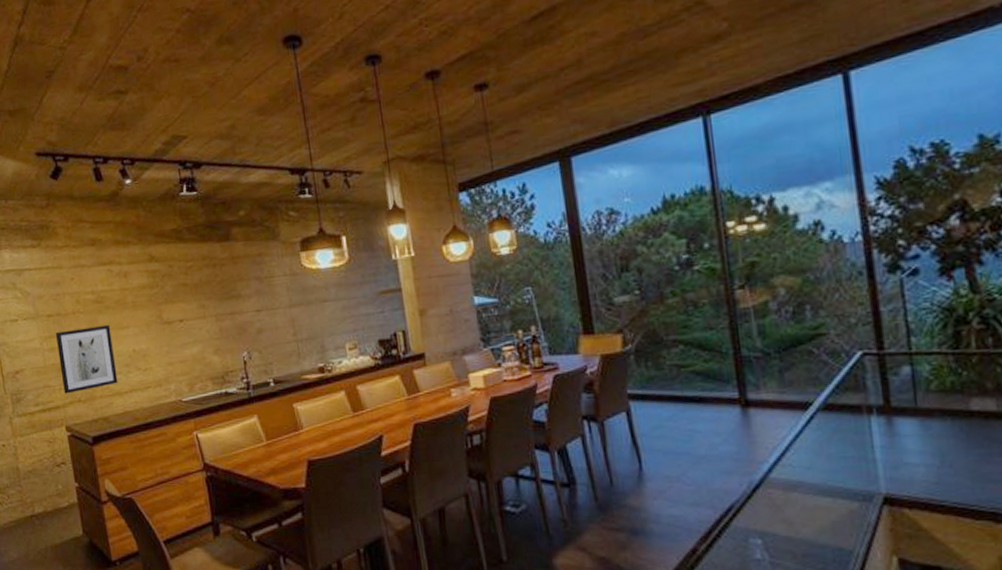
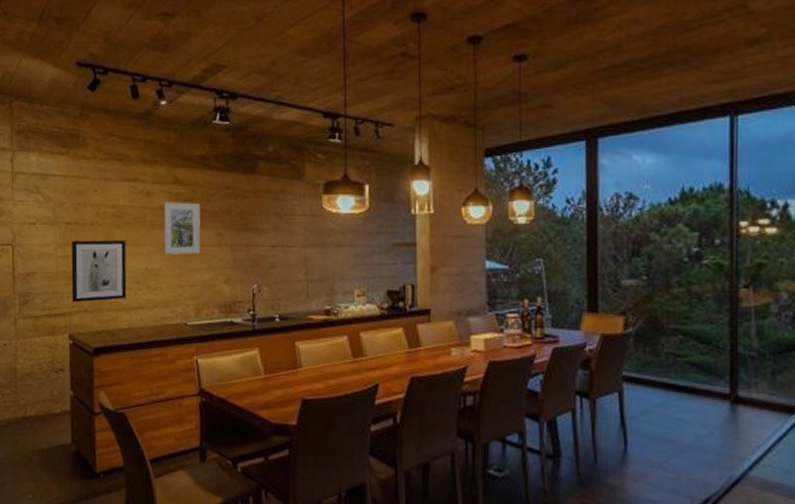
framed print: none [142,278,185,333] -> present [163,202,200,255]

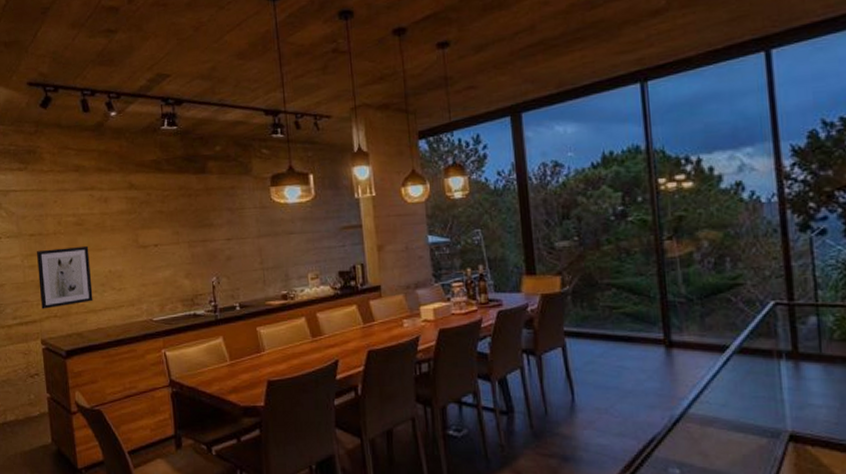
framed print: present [163,202,200,255] -> none [121,205,159,256]

